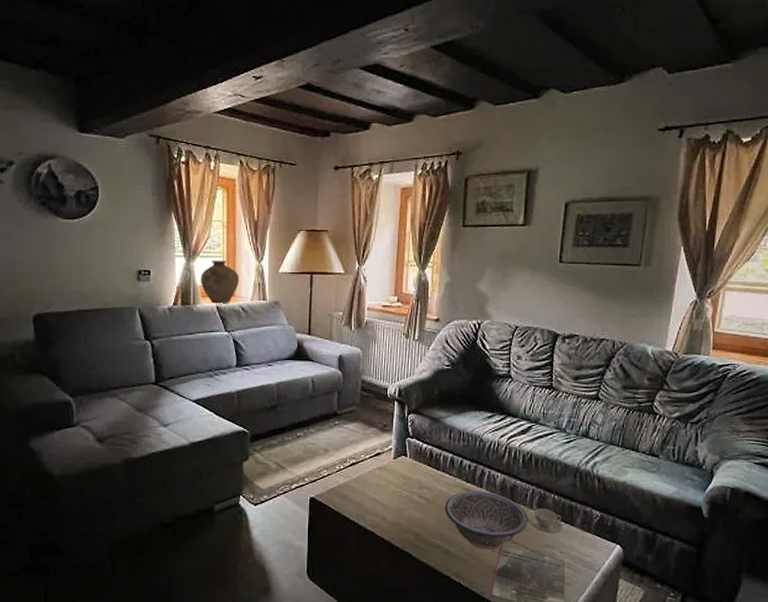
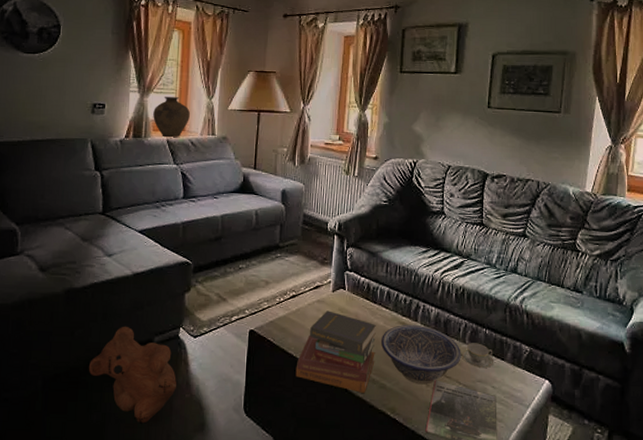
teddy bear: none [152,494,239,588] -> present [88,326,177,424]
books: none [358,478,439,559] -> present [295,310,376,394]

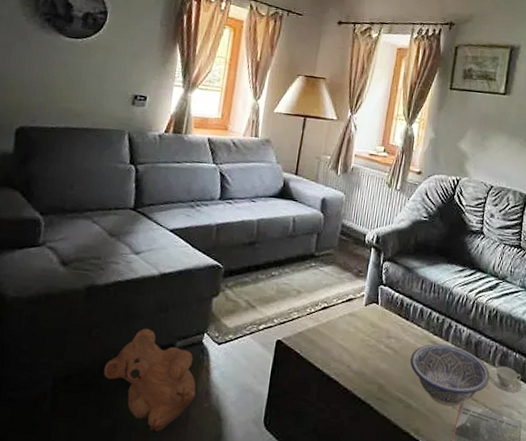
vase: present [153,97,190,138] -> none [195,94,234,137]
books: present [295,310,376,394] -> none [320,324,407,413]

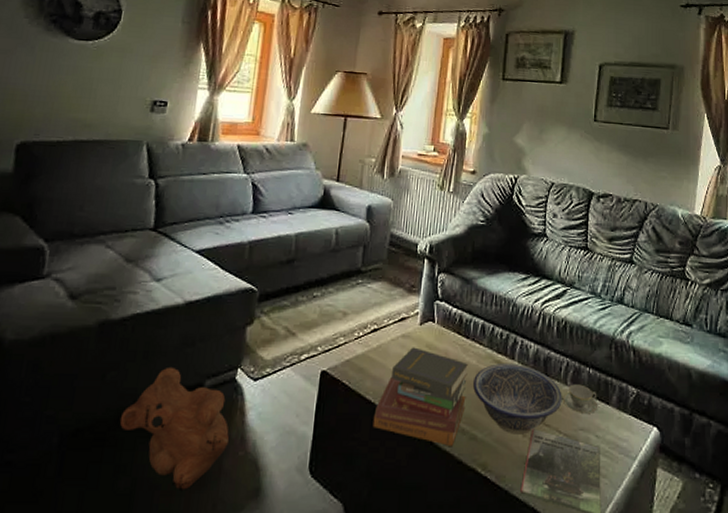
books: none [320,324,407,413] -> present [373,347,468,447]

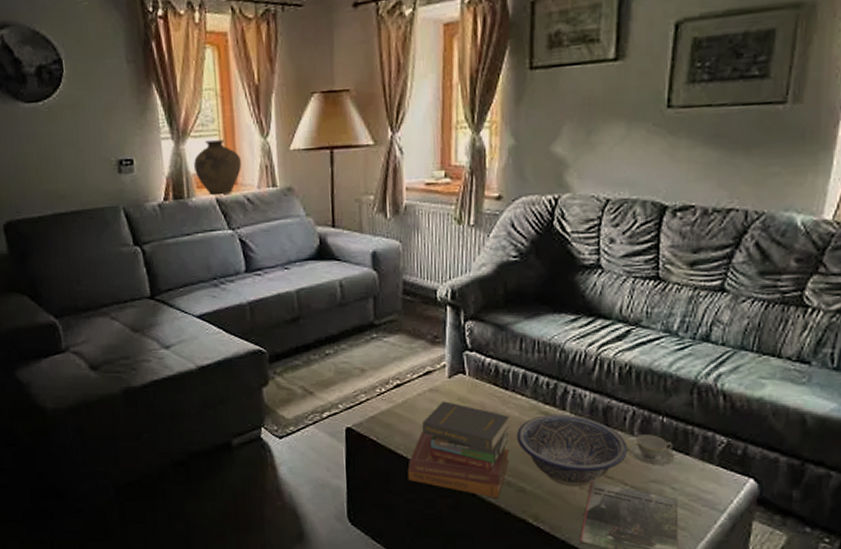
teddy bear: present [119,366,229,490] -> none [162,427,265,534]
vase: none [223,96,267,143] -> present [194,140,241,196]

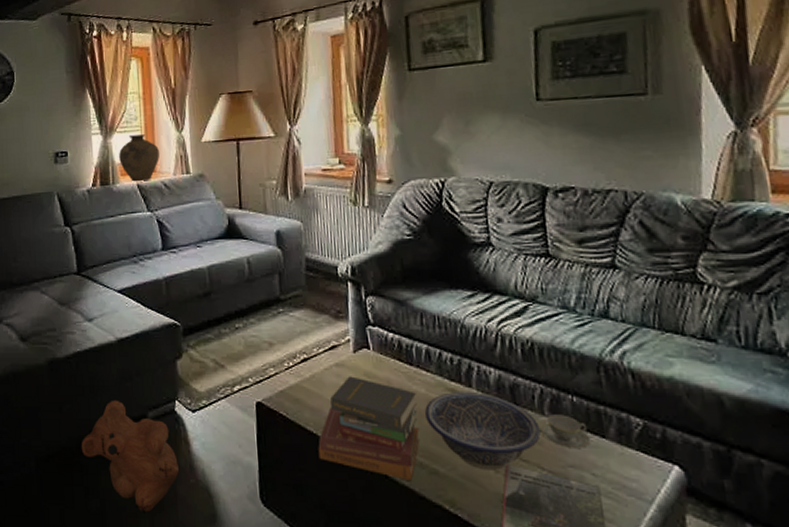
teddy bear: none [162,427,265,534] -> present [81,399,179,513]

